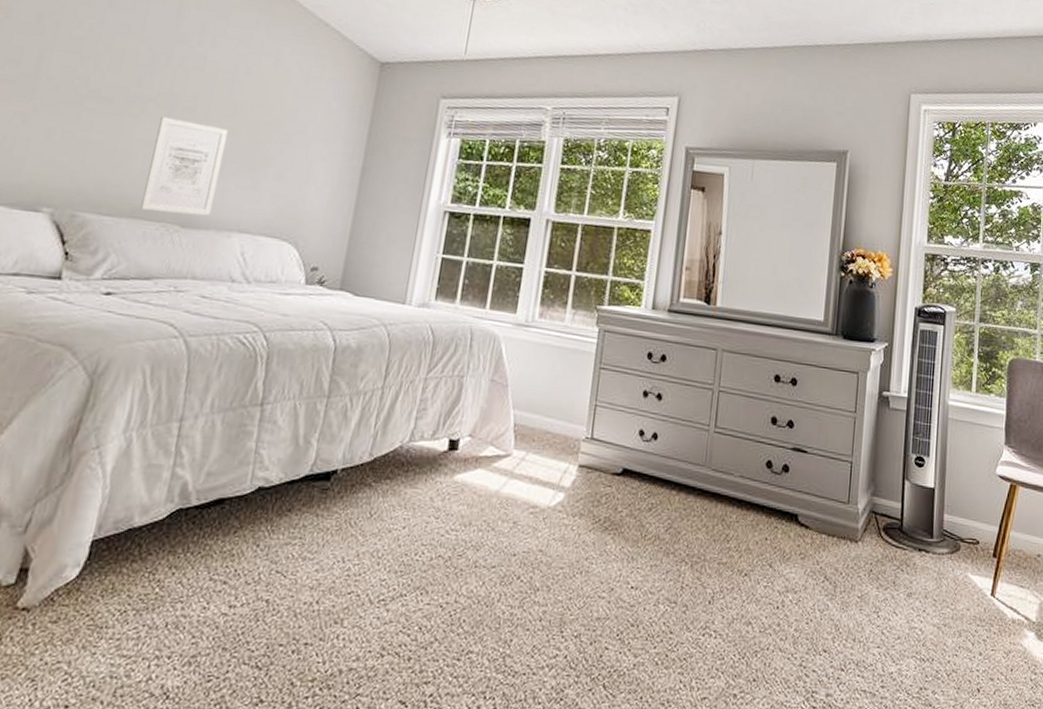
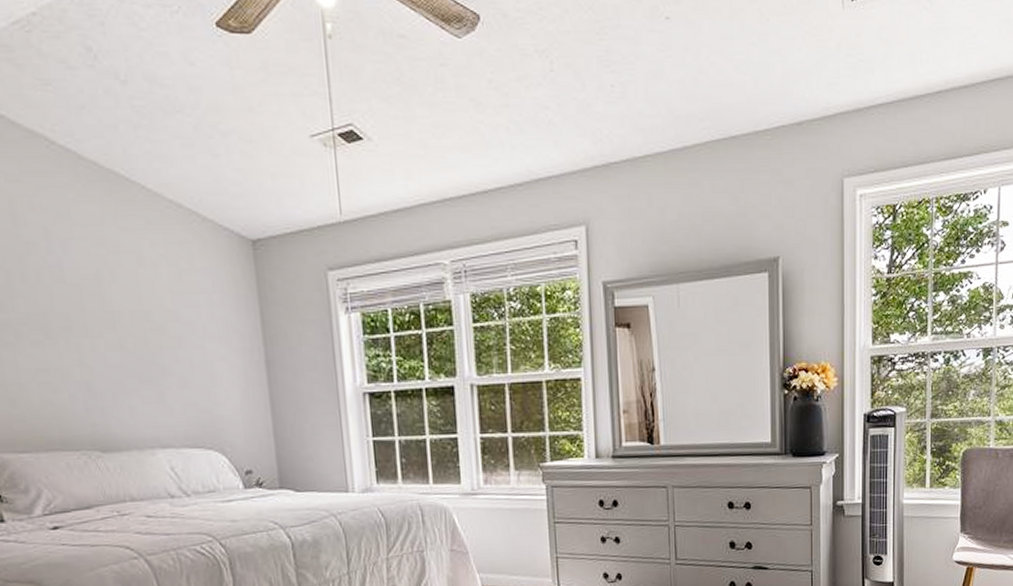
wall art: present [140,116,228,216] -> none [39,340,126,441]

